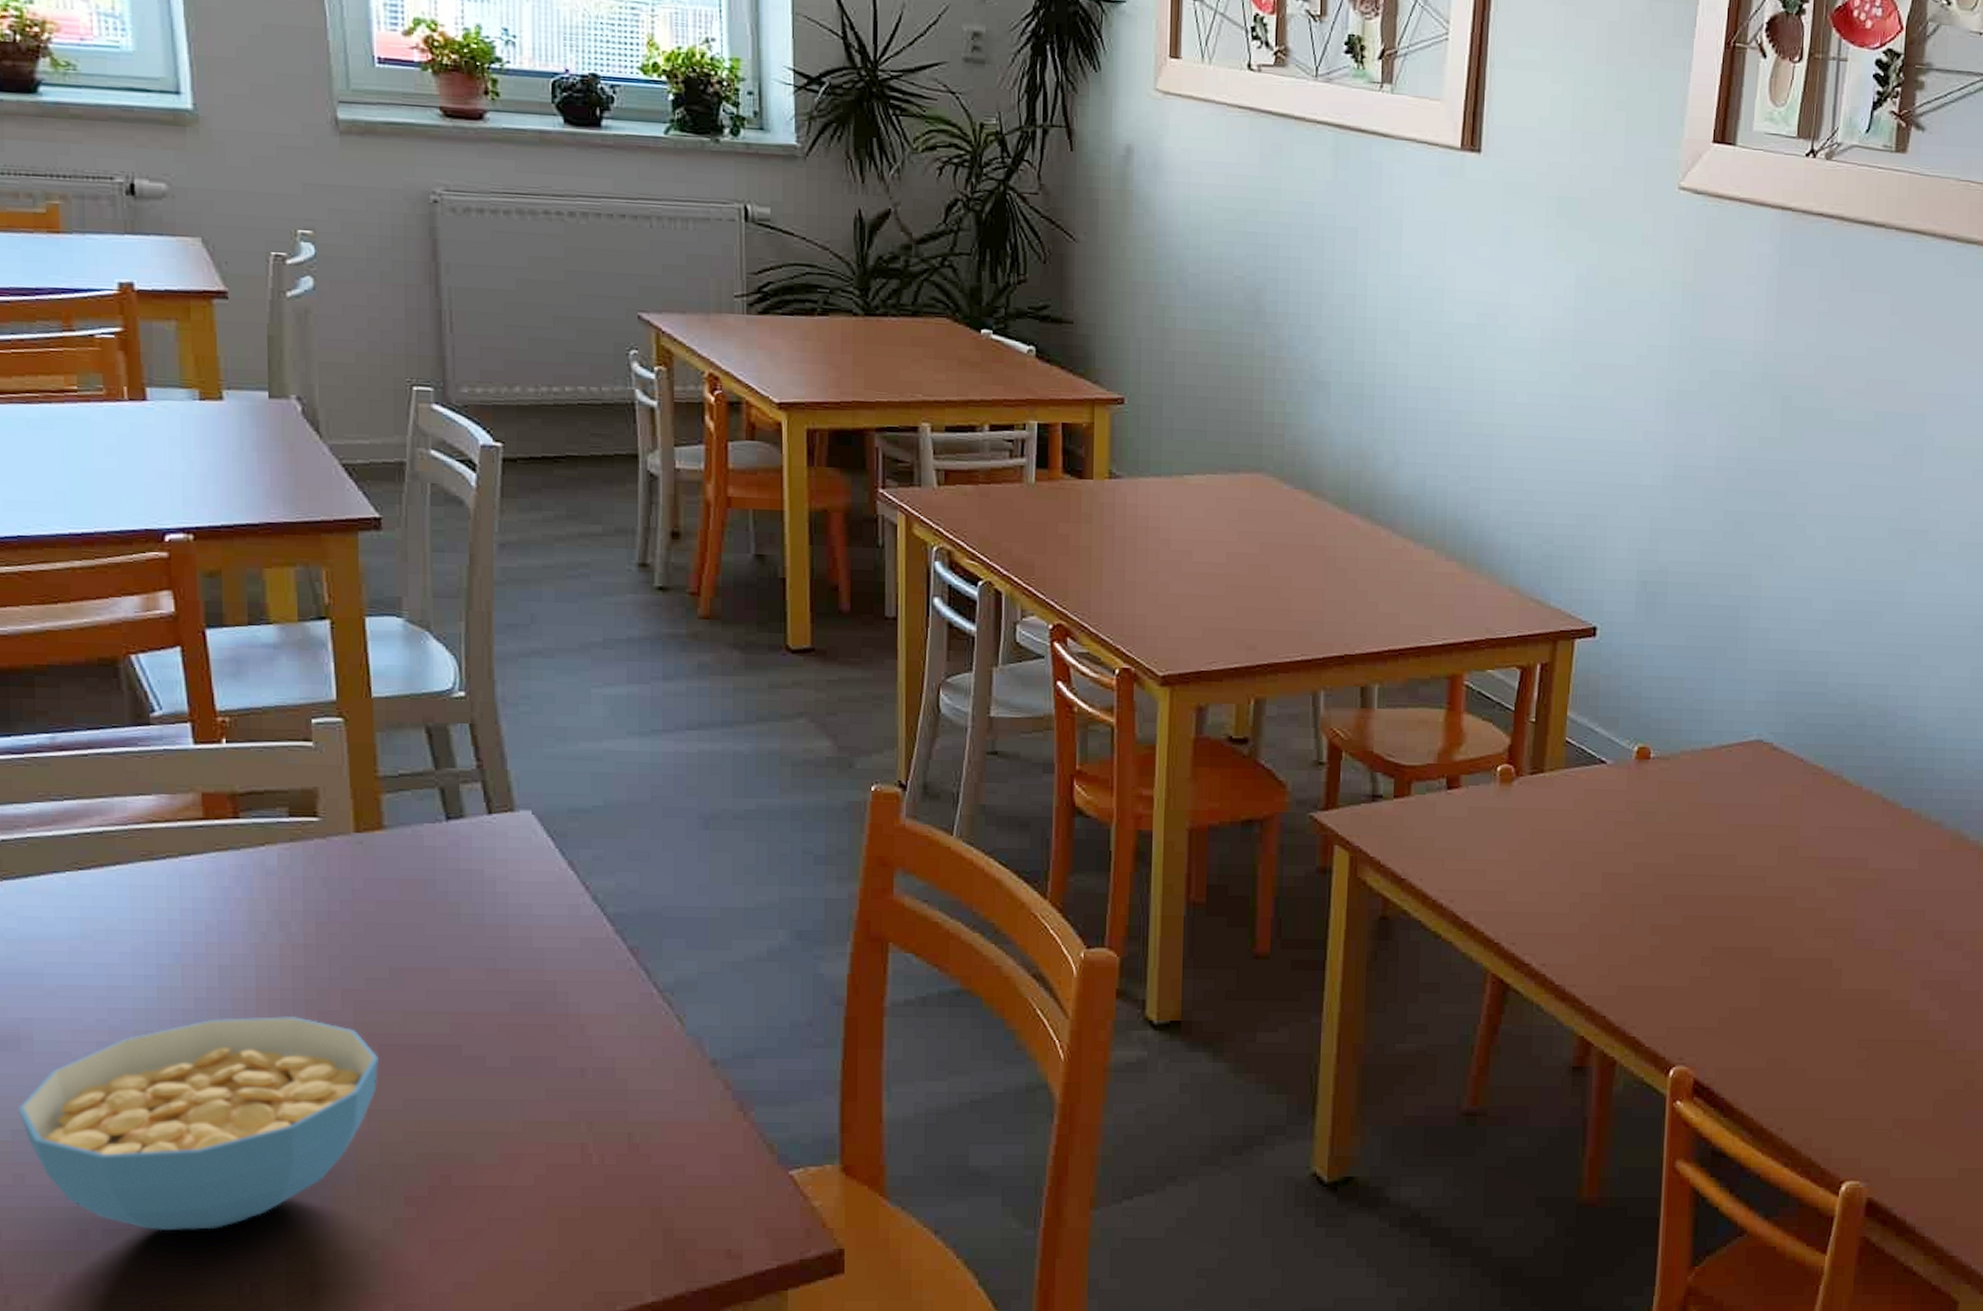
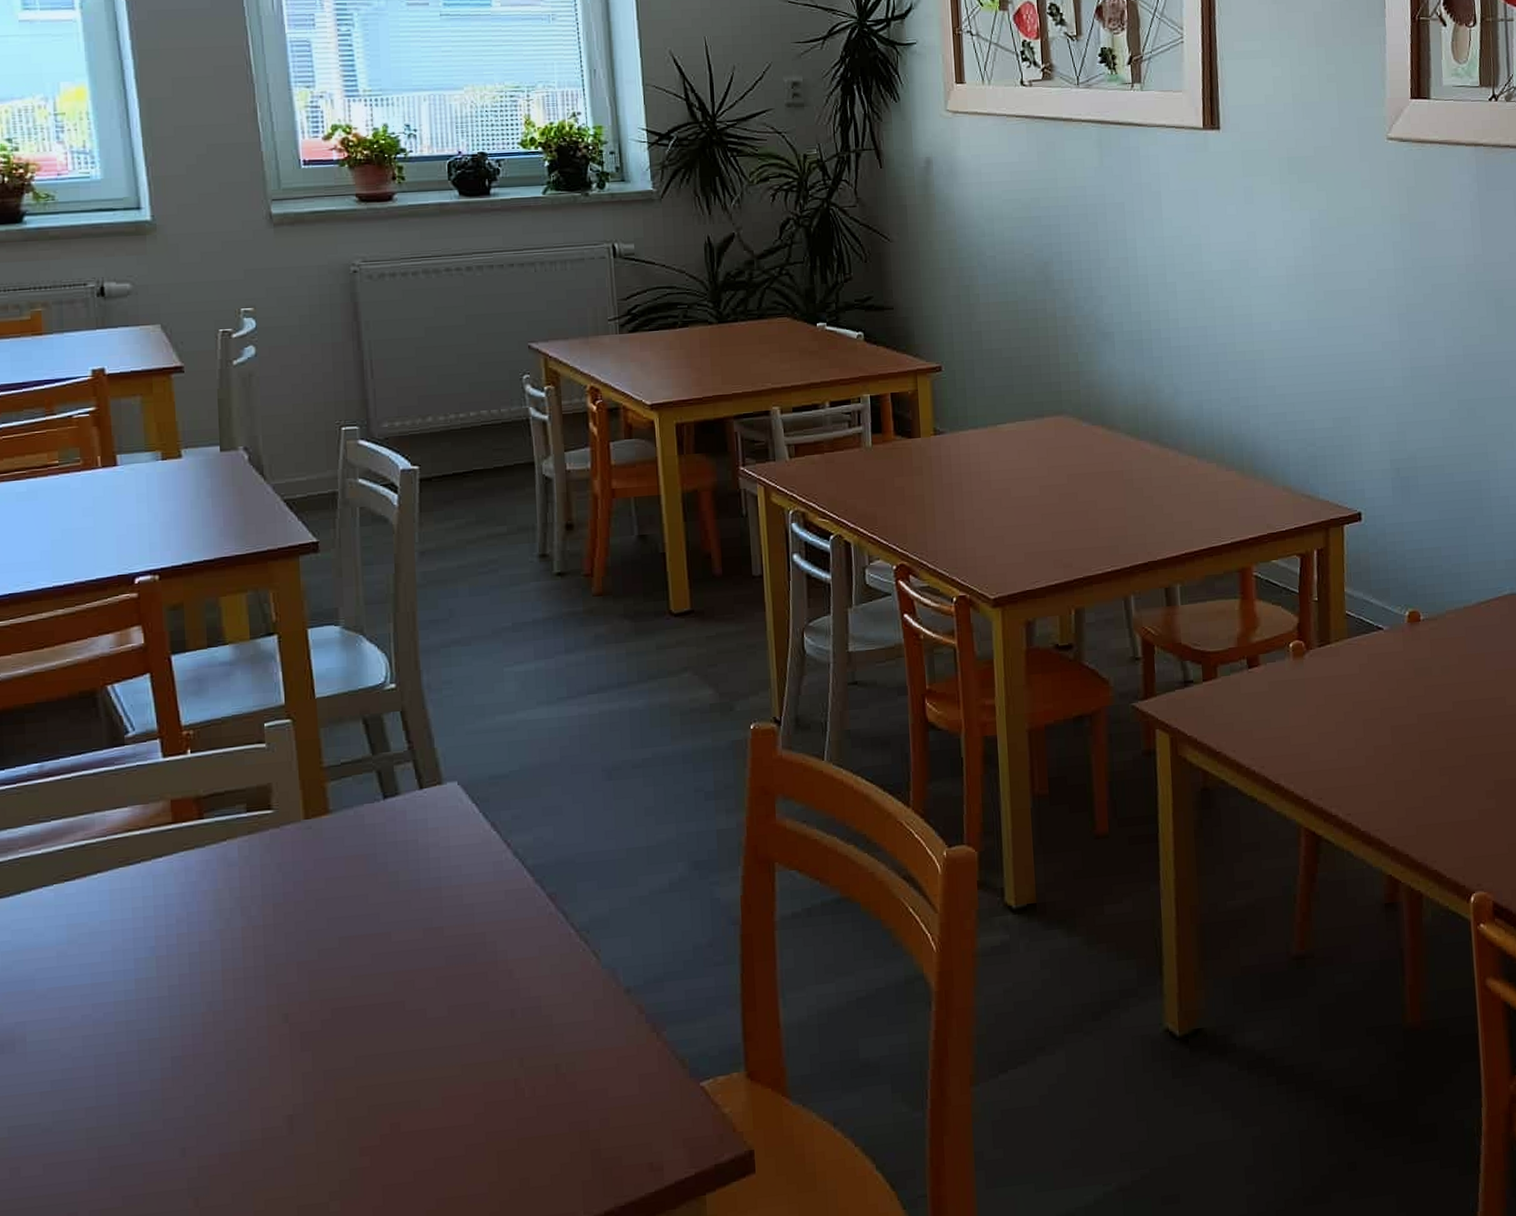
cereal bowl: present [18,1015,378,1231] -> none [14,991,332,1207]

